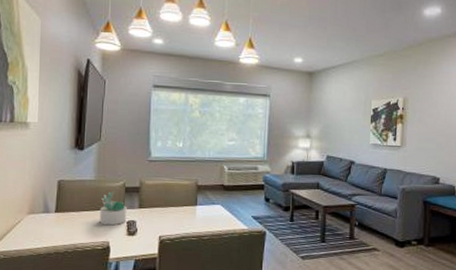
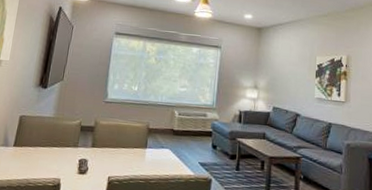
succulent plant: present [99,190,127,226] -> none [53,128,81,163]

